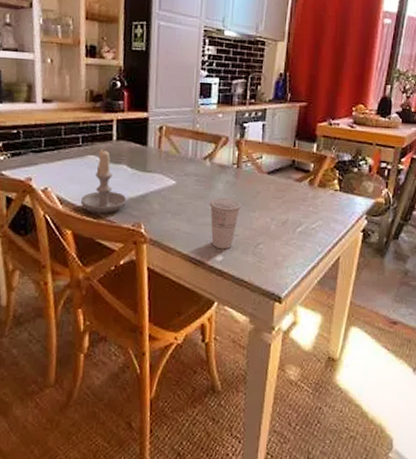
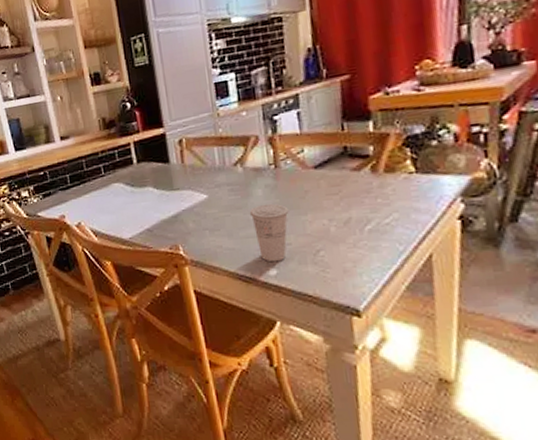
candle: present [80,148,127,213] -> none [113,174,160,241]

